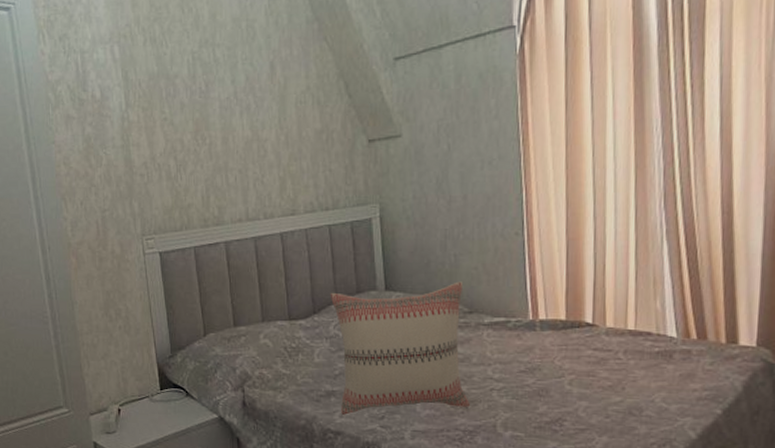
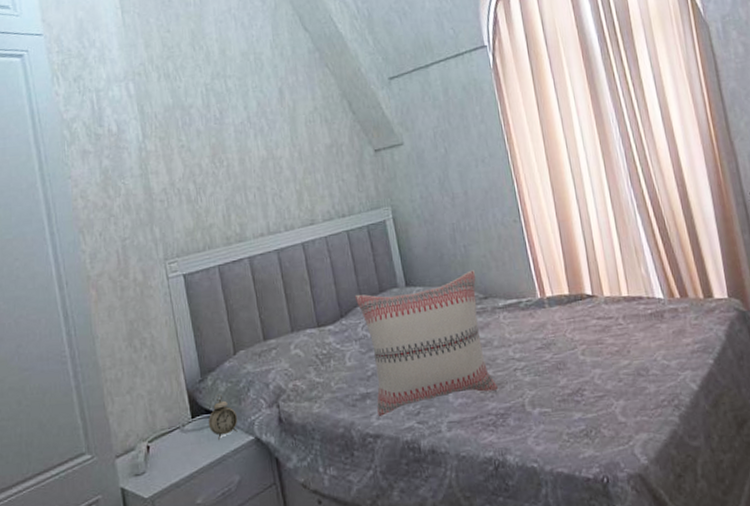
alarm clock: none [175,371,204,413] -> present [208,394,238,440]

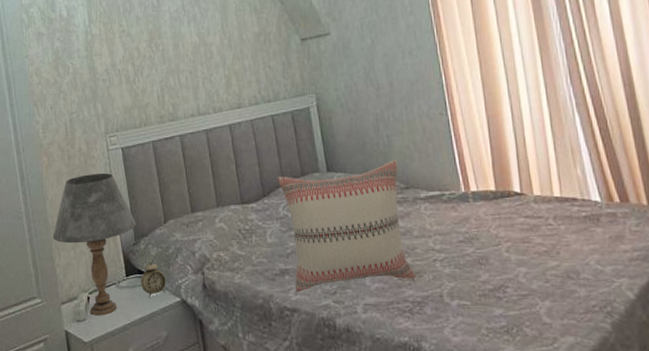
table lamp: none [103,304,202,467] -> present [52,173,136,316]

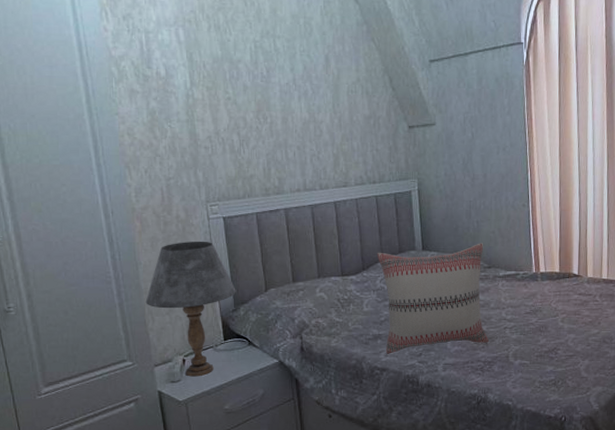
alarm clock: present [140,257,167,298] -> none [238,323,265,360]

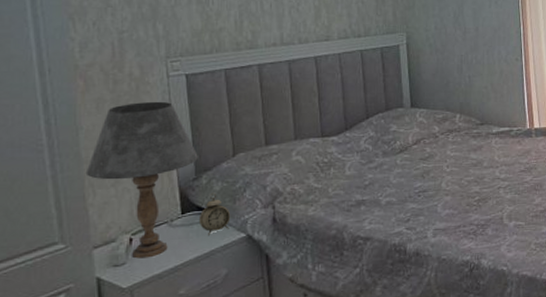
alarm clock: none [238,323,265,360] -> present [198,192,231,235]
pillow: present [377,243,489,354] -> none [361,99,482,221]

